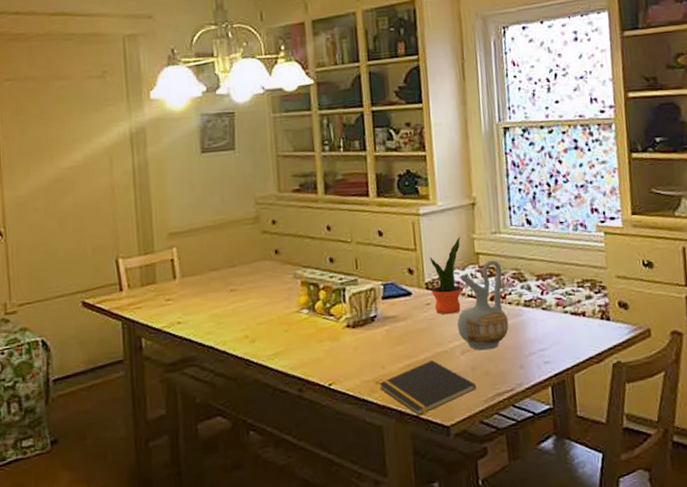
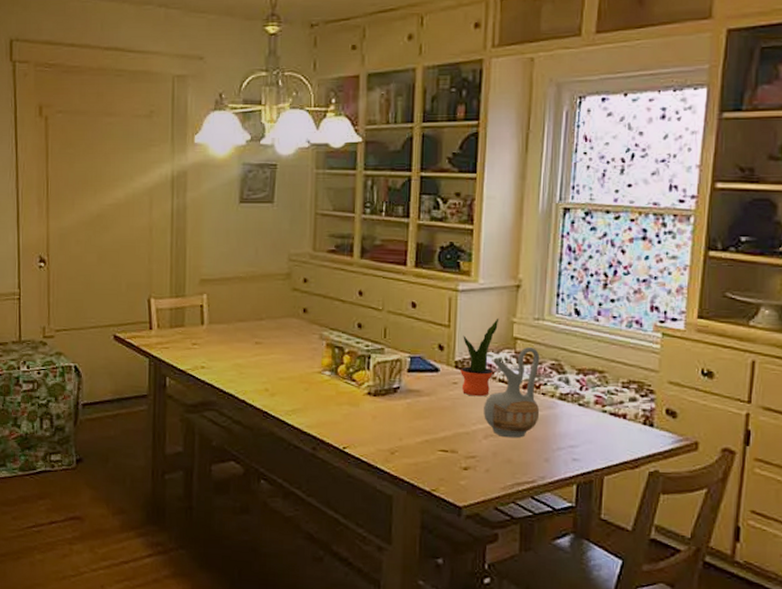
notepad: present [379,360,477,416] -> none [394,440,496,492]

